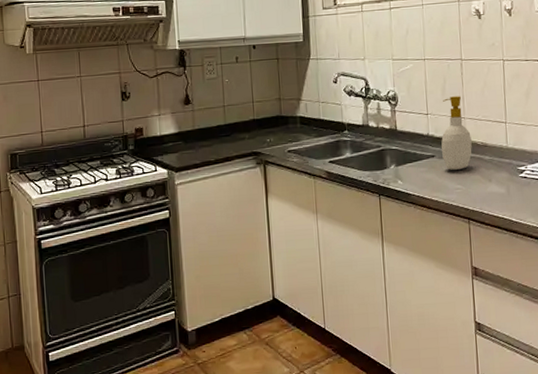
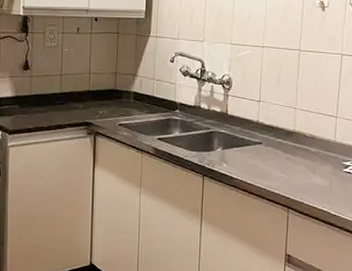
soap bottle: present [441,96,472,170] -> none [269,86,300,159]

